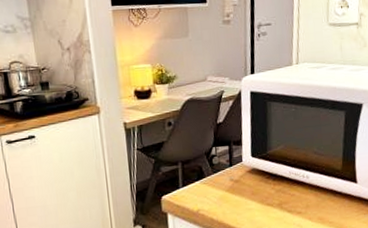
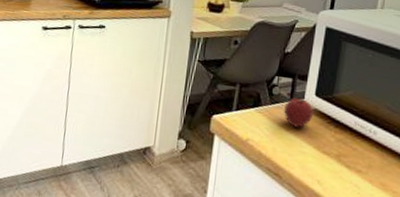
apple: none [225,155,253,189] -> present [283,91,314,128]

